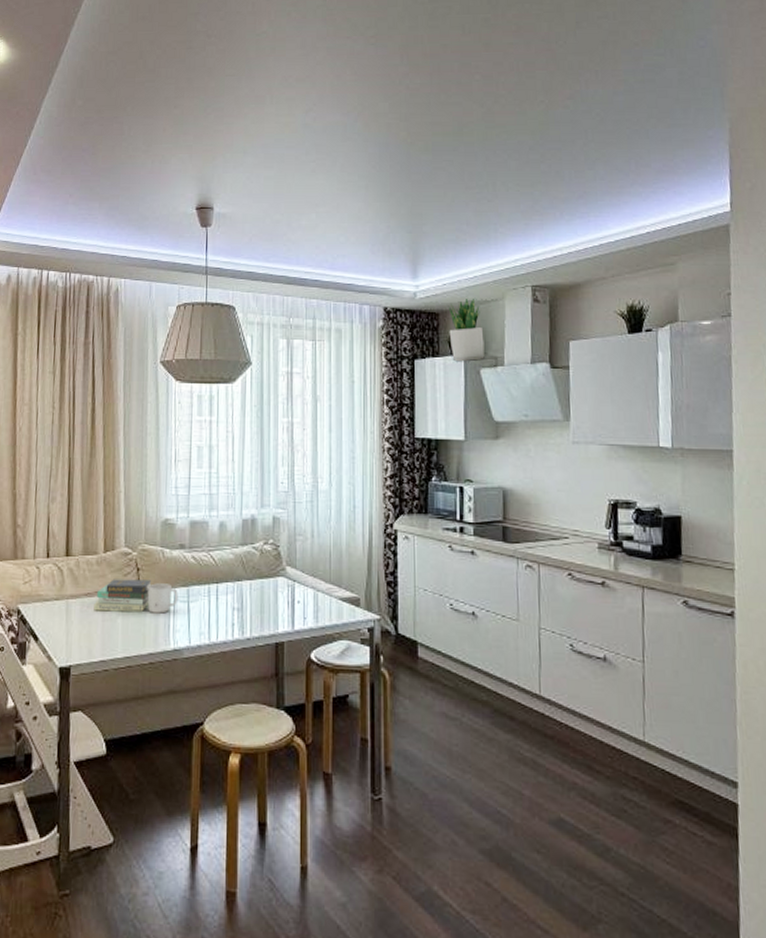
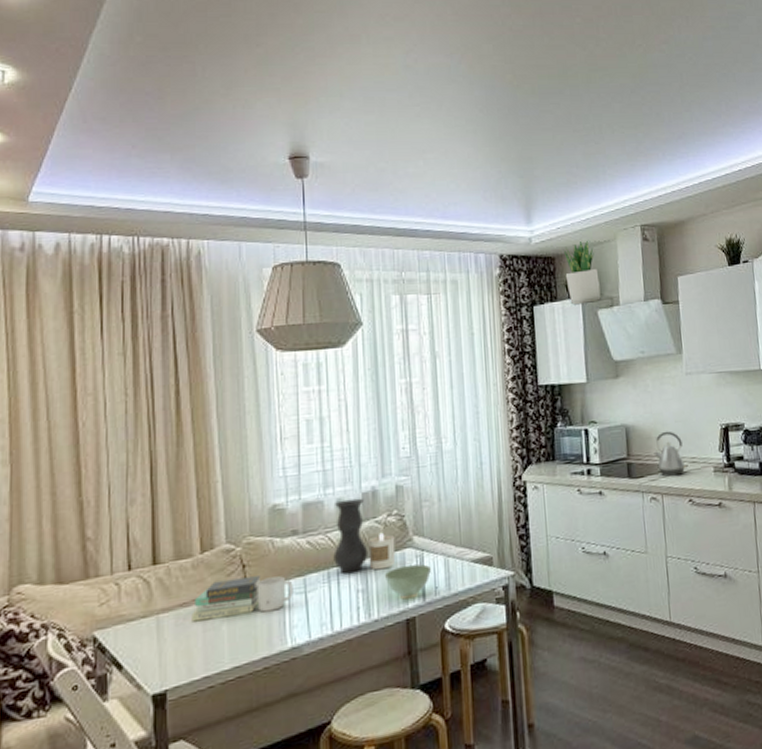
vase: none [214,523,245,592] -> present [333,498,369,574]
candle: none [245,558,270,593] -> present [368,532,396,571]
bowl: none [258,592,301,624] -> present [384,564,431,600]
kettle: none [532,499,568,546] -> present [653,431,687,477]

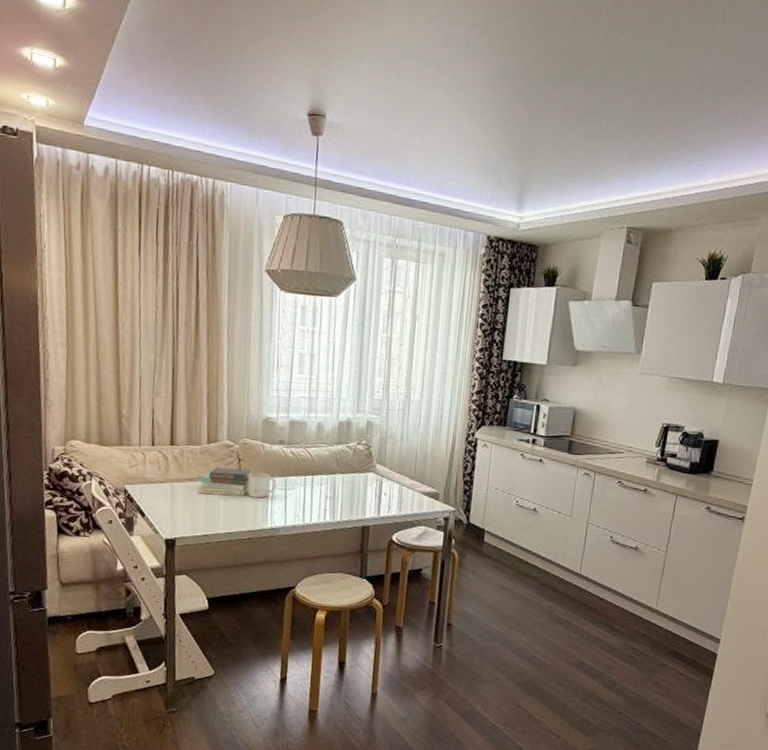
vase: present [333,498,369,574] -> none [310,424,341,483]
candle: present [368,532,396,571] -> none [338,456,361,485]
bowl: present [384,564,431,600] -> none [349,485,387,512]
planter: present [563,241,601,305] -> none [545,234,577,294]
kettle: present [653,431,687,477] -> none [595,420,623,459]

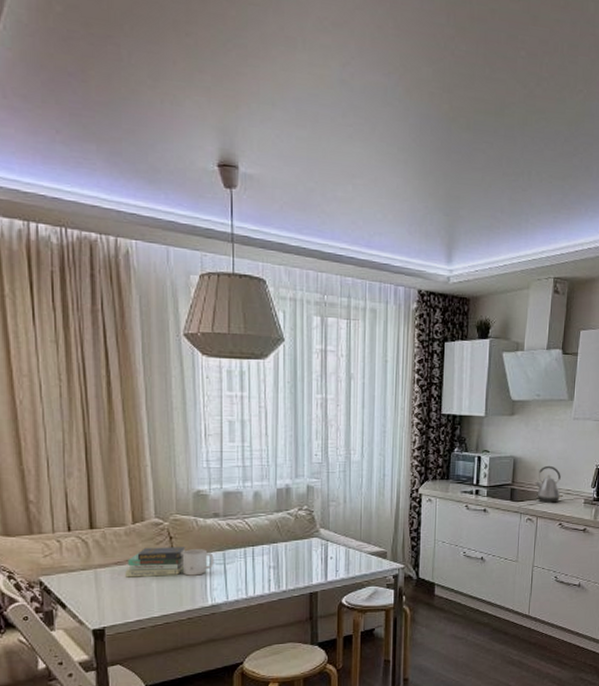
kettle: none [595,420,623,459] -> present [535,465,562,503]

